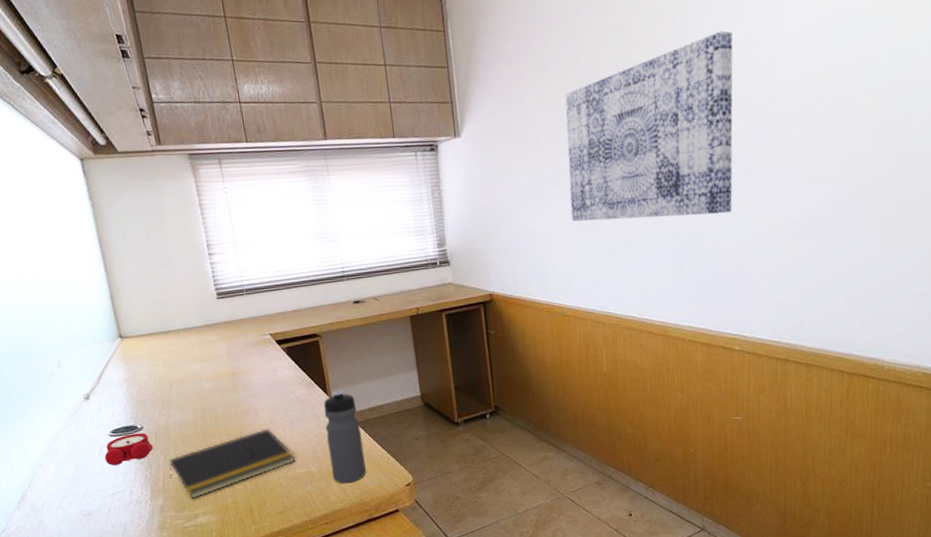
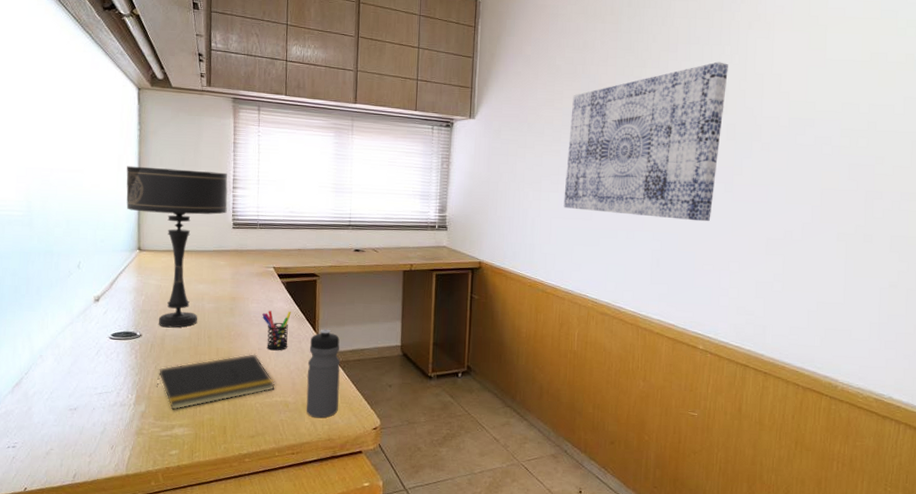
table lamp: none [87,239,208,416] -> present [126,166,228,328]
alarm clock: present [104,433,154,465] -> none [100,339,147,367]
pen holder: none [267,378,301,422] -> present [262,311,291,351]

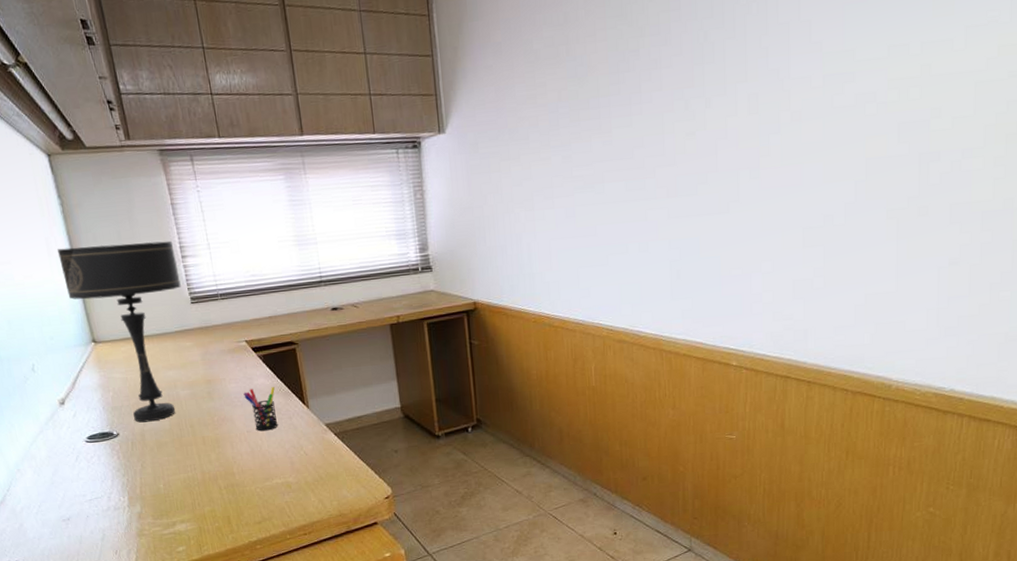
notepad: present [156,354,275,410] -> none [145,437,273,507]
water bottle: present [306,329,341,419] -> none [301,400,345,495]
wall art: present [563,62,728,222] -> none [558,15,745,226]

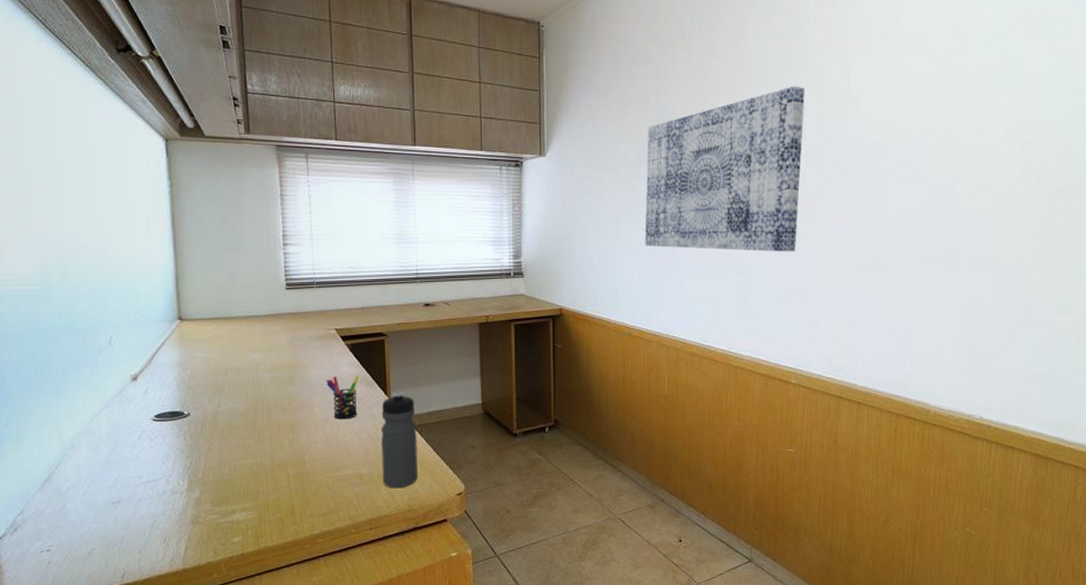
table lamp: present [57,240,181,423] -> none [158,226,278,404]
water bottle: none [301,400,345,495] -> present [381,391,418,489]
wall art: none [558,15,745,226] -> present [645,86,805,252]

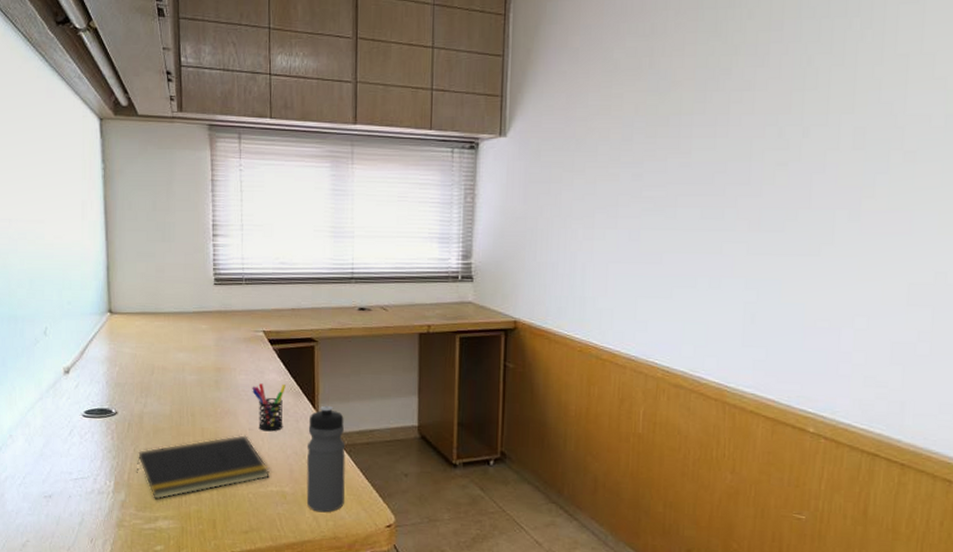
notepad: none [210,425,346,493] -> present [136,435,270,500]
wall art: present [645,86,805,252] -> none [624,41,857,263]

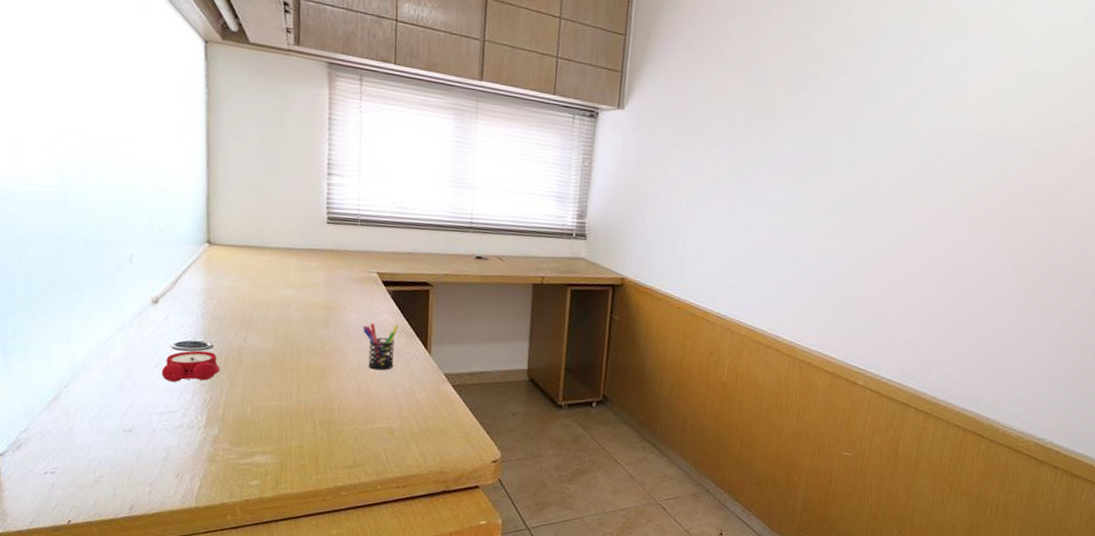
alarm clock: none [74,417,125,449] -> present [161,350,221,382]
notepad: present [136,435,270,500] -> none [232,372,378,435]
water bottle: present [306,405,346,513] -> none [414,347,456,449]

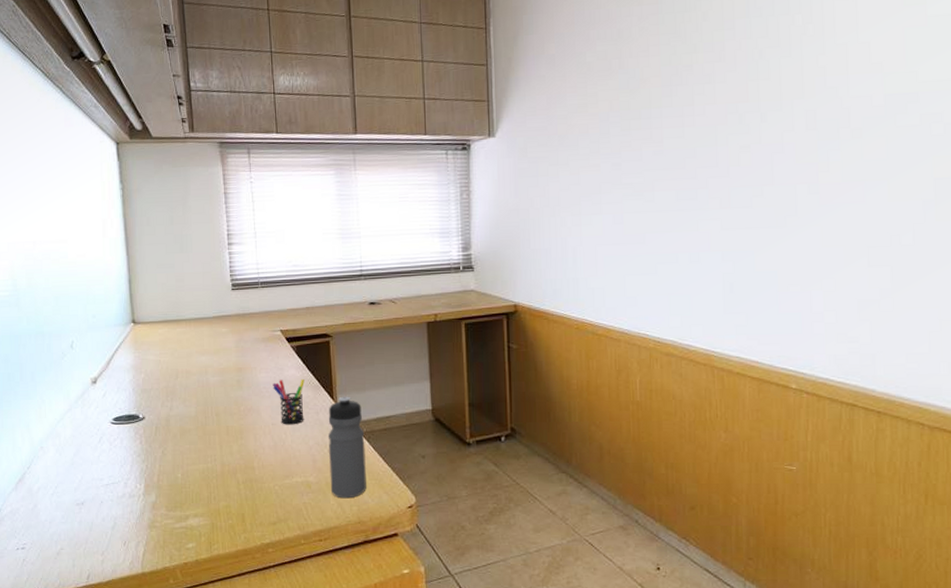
alarm clock: present [161,350,221,382] -> none [104,423,153,454]
water bottle: none [414,347,456,449] -> present [328,396,366,499]

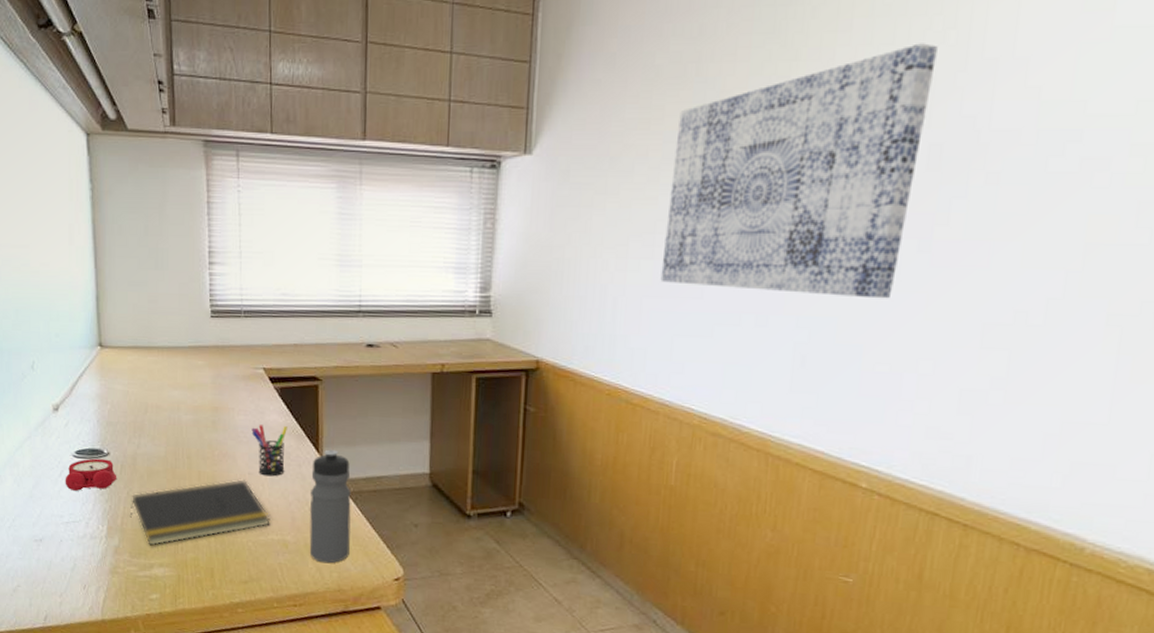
alarm clock: none [104,423,153,454] -> present [65,458,117,491]
notepad: none [165,430,294,498] -> present [129,479,270,546]
wall art: none [609,35,801,233] -> present [660,43,938,299]

